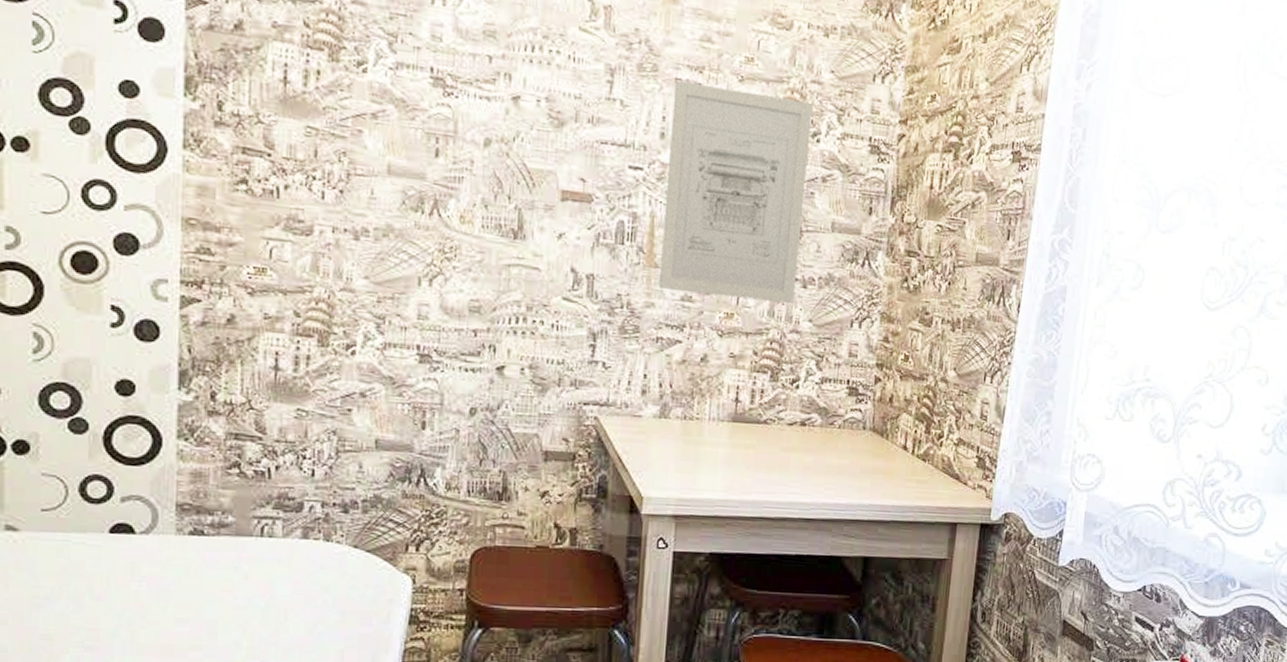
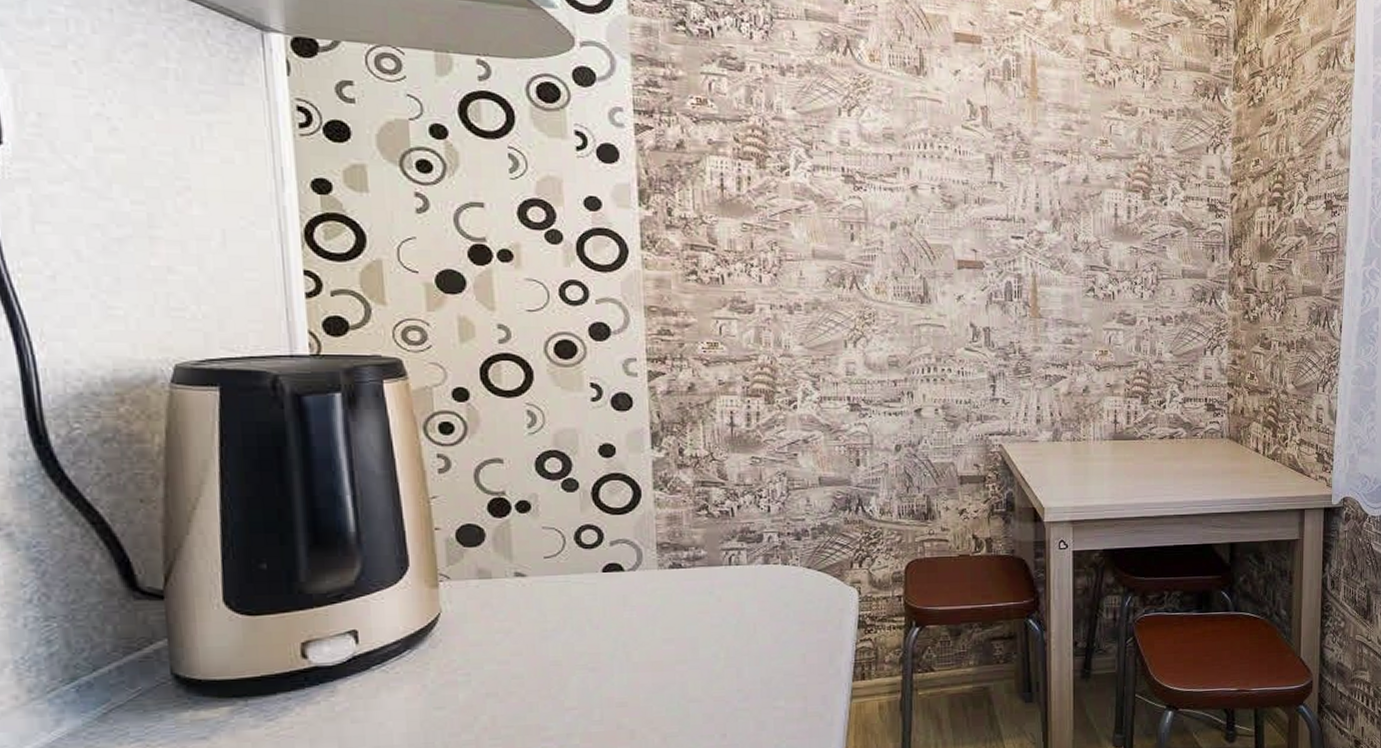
wall art: present [658,80,813,303] -> none [1043,163,1159,339]

